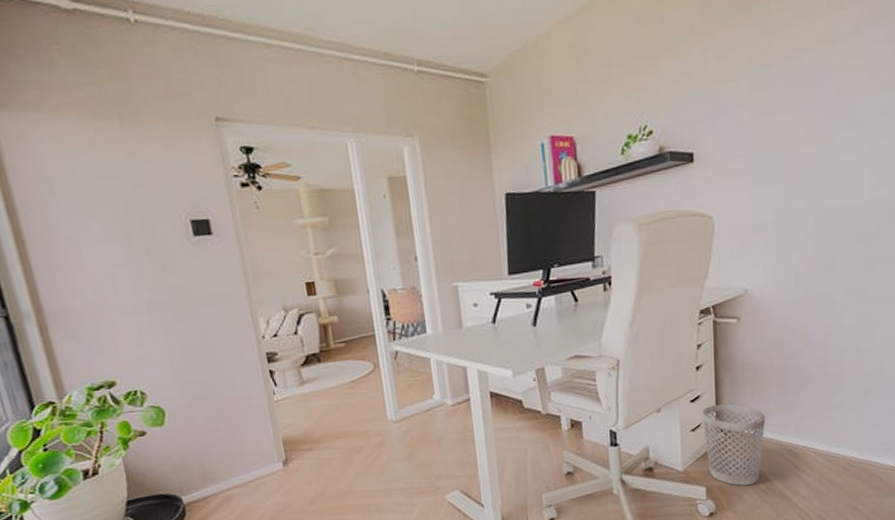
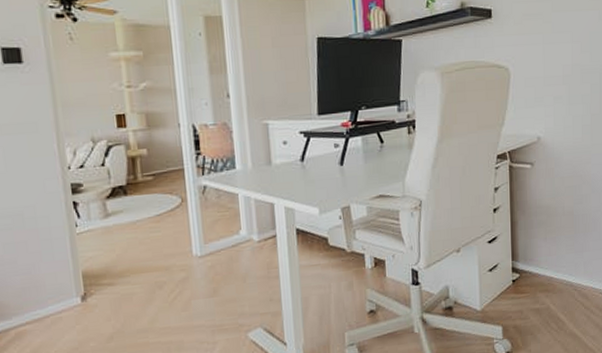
wastebasket: present [701,404,766,486] -> none [498,245,558,326]

